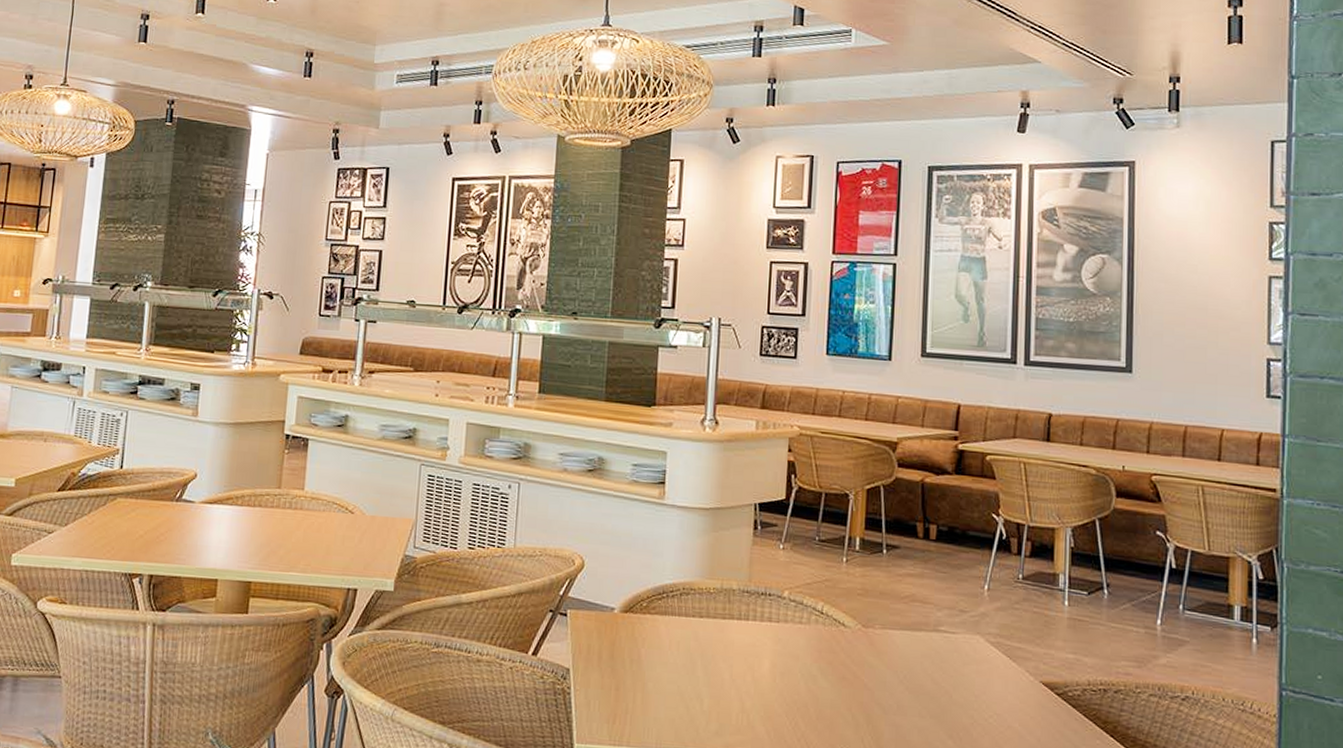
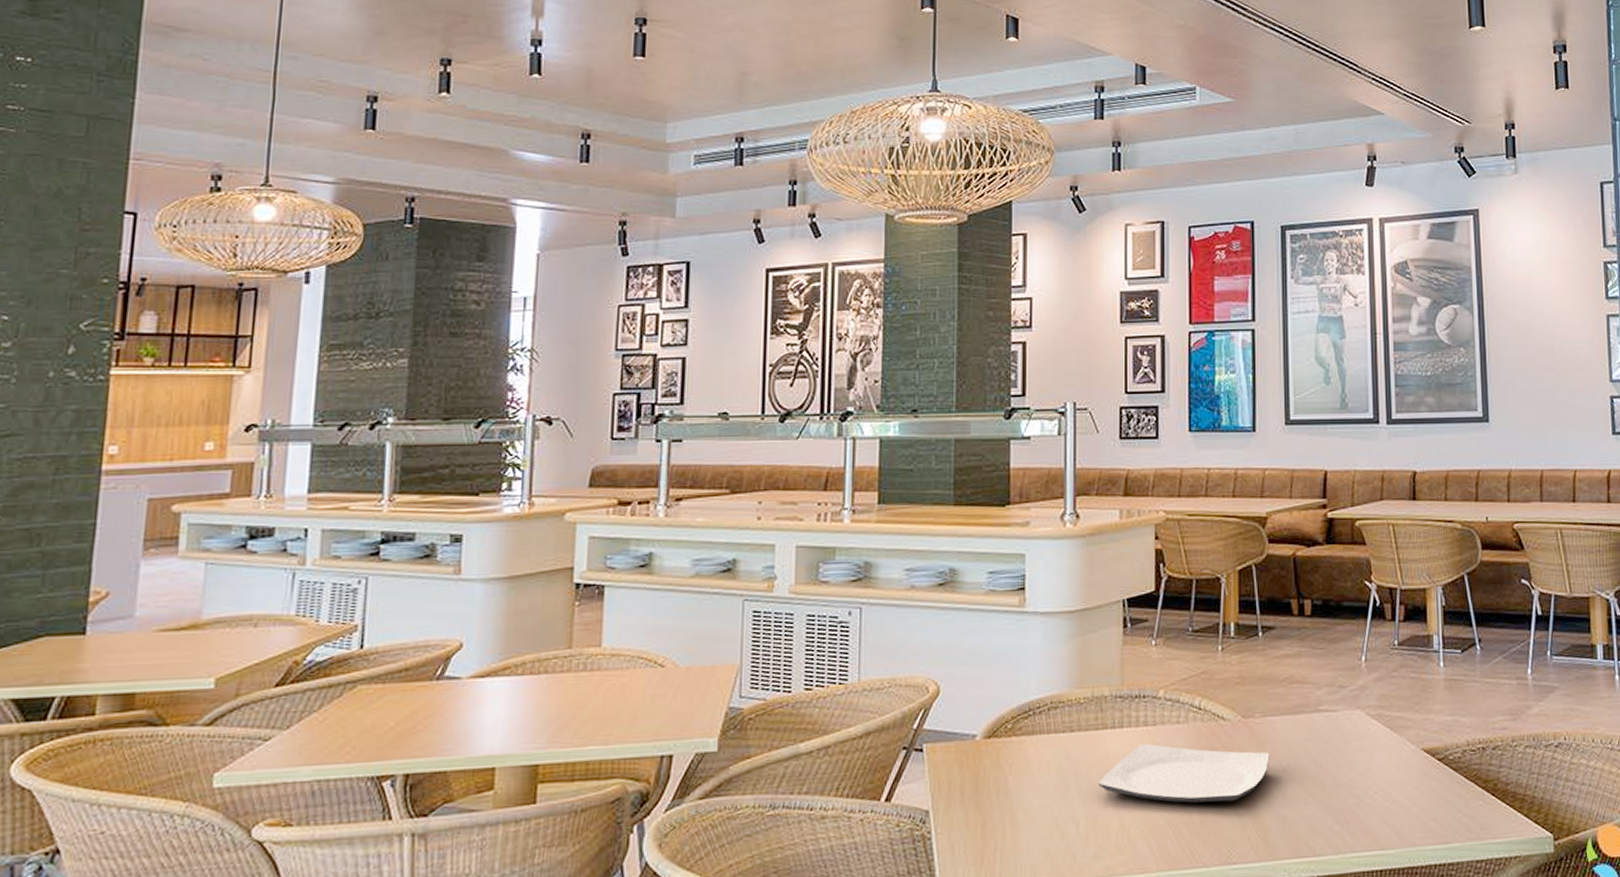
plate: none [722,637,887,703] -> present [1098,743,1270,803]

